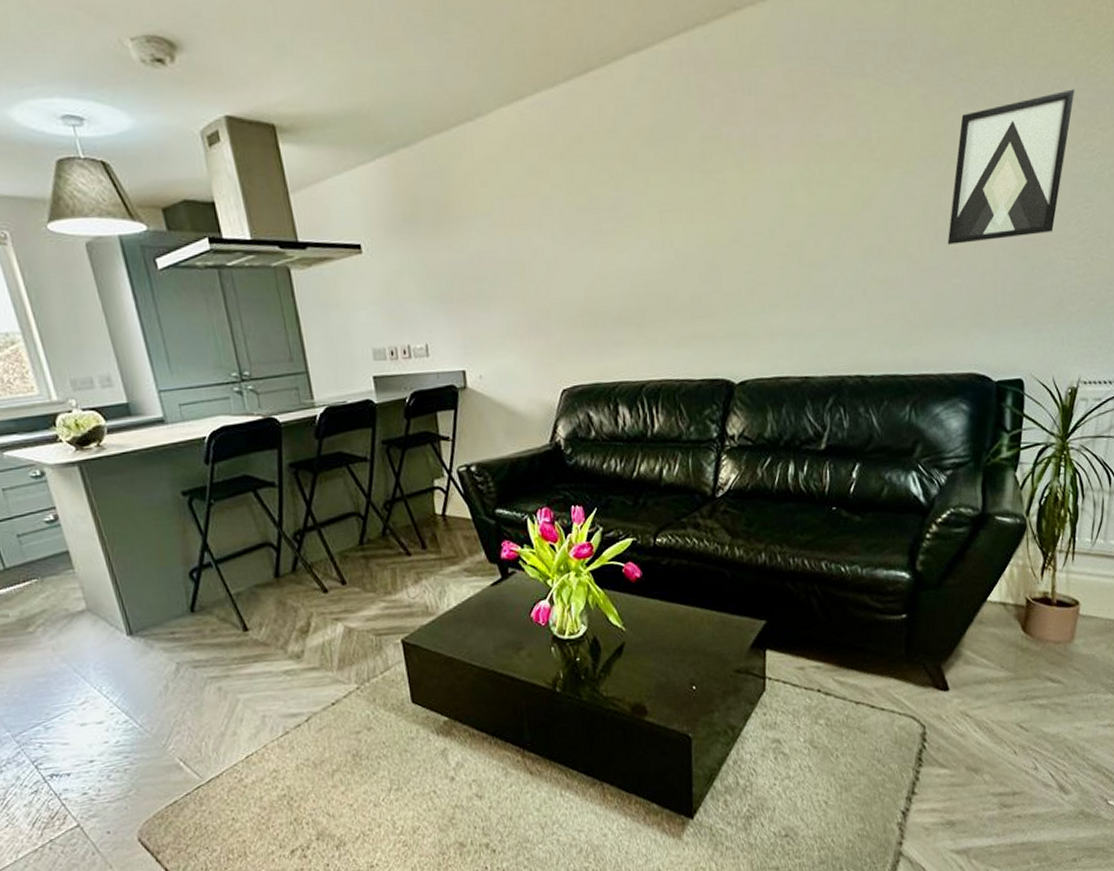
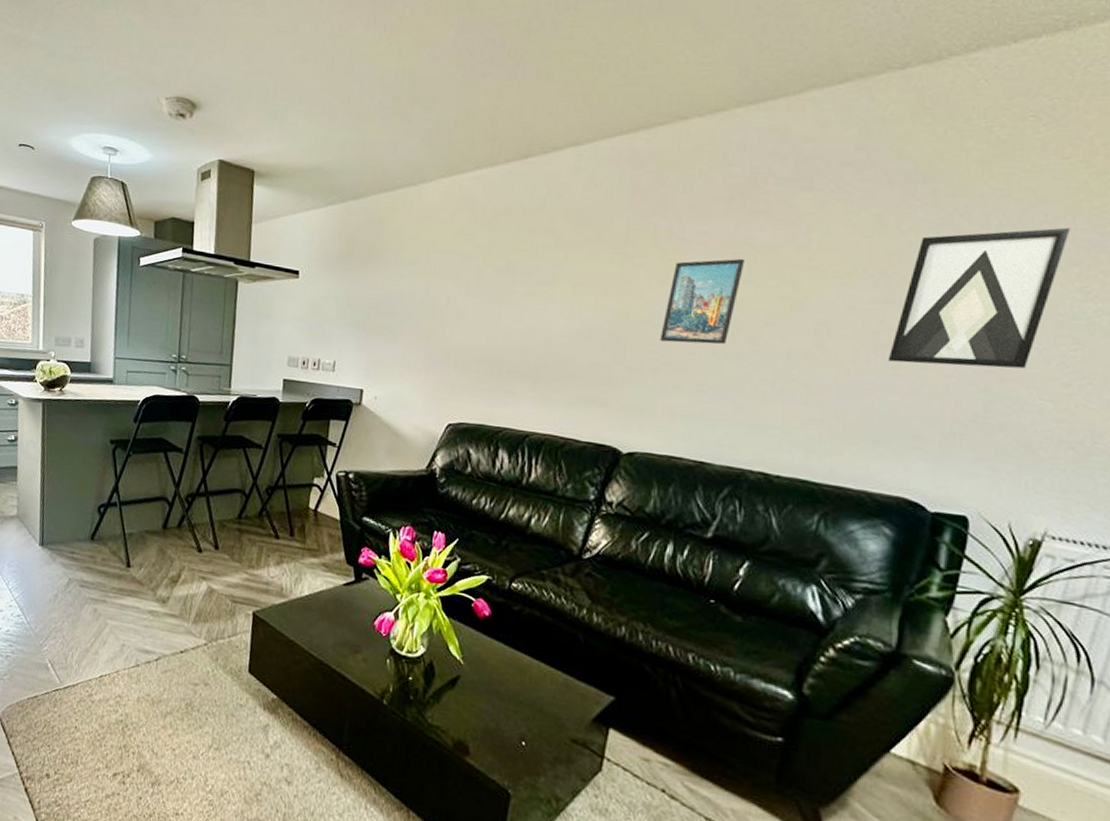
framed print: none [750,159,816,261] -> present [660,258,746,344]

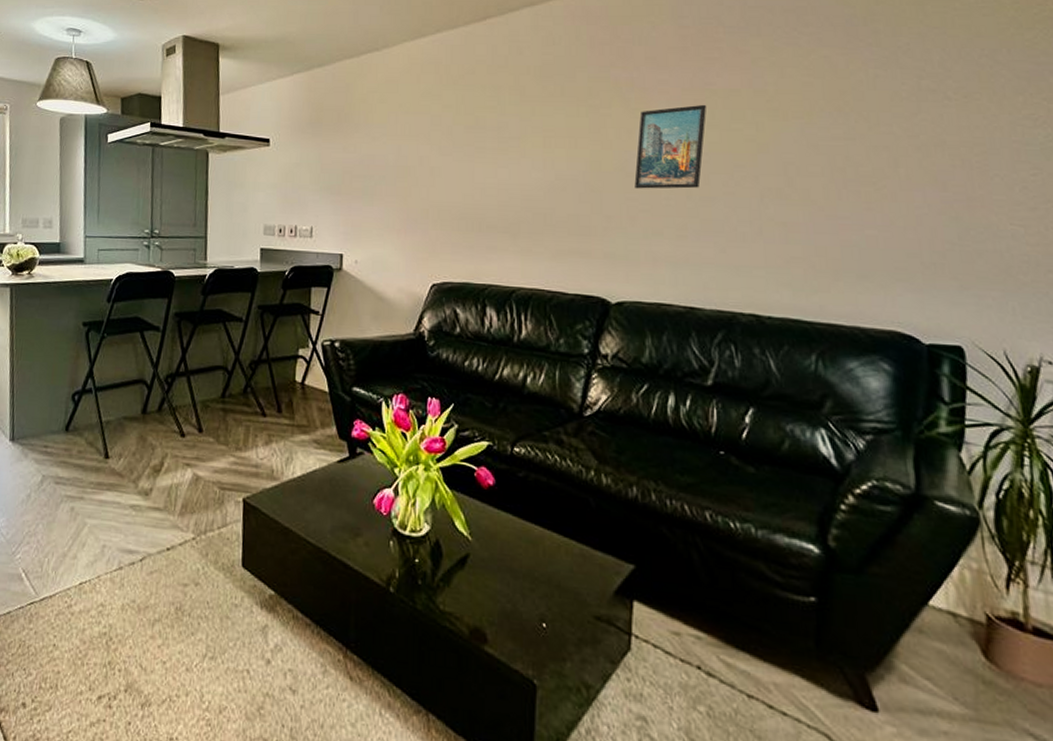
wall art: present [887,227,1071,369] -> none [858,60,1008,197]

